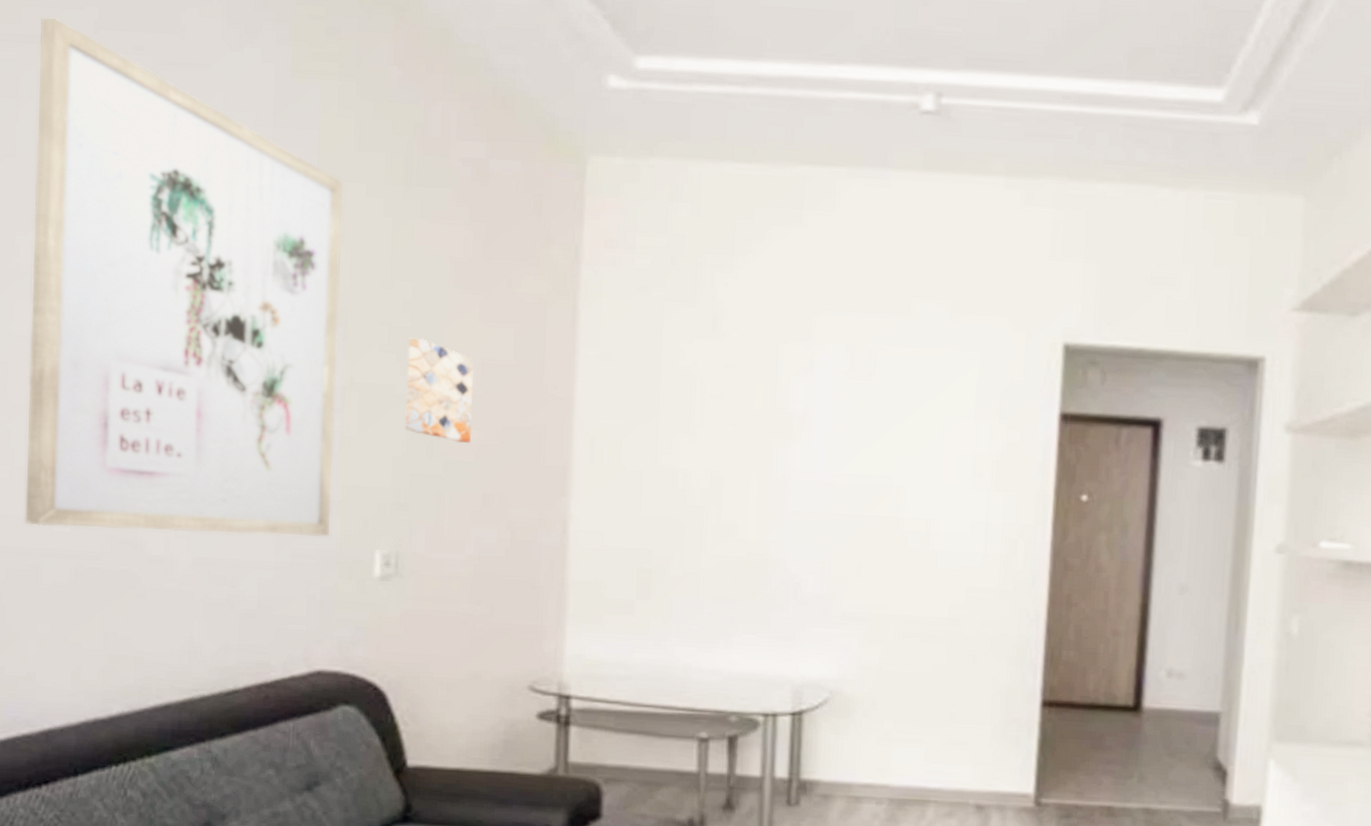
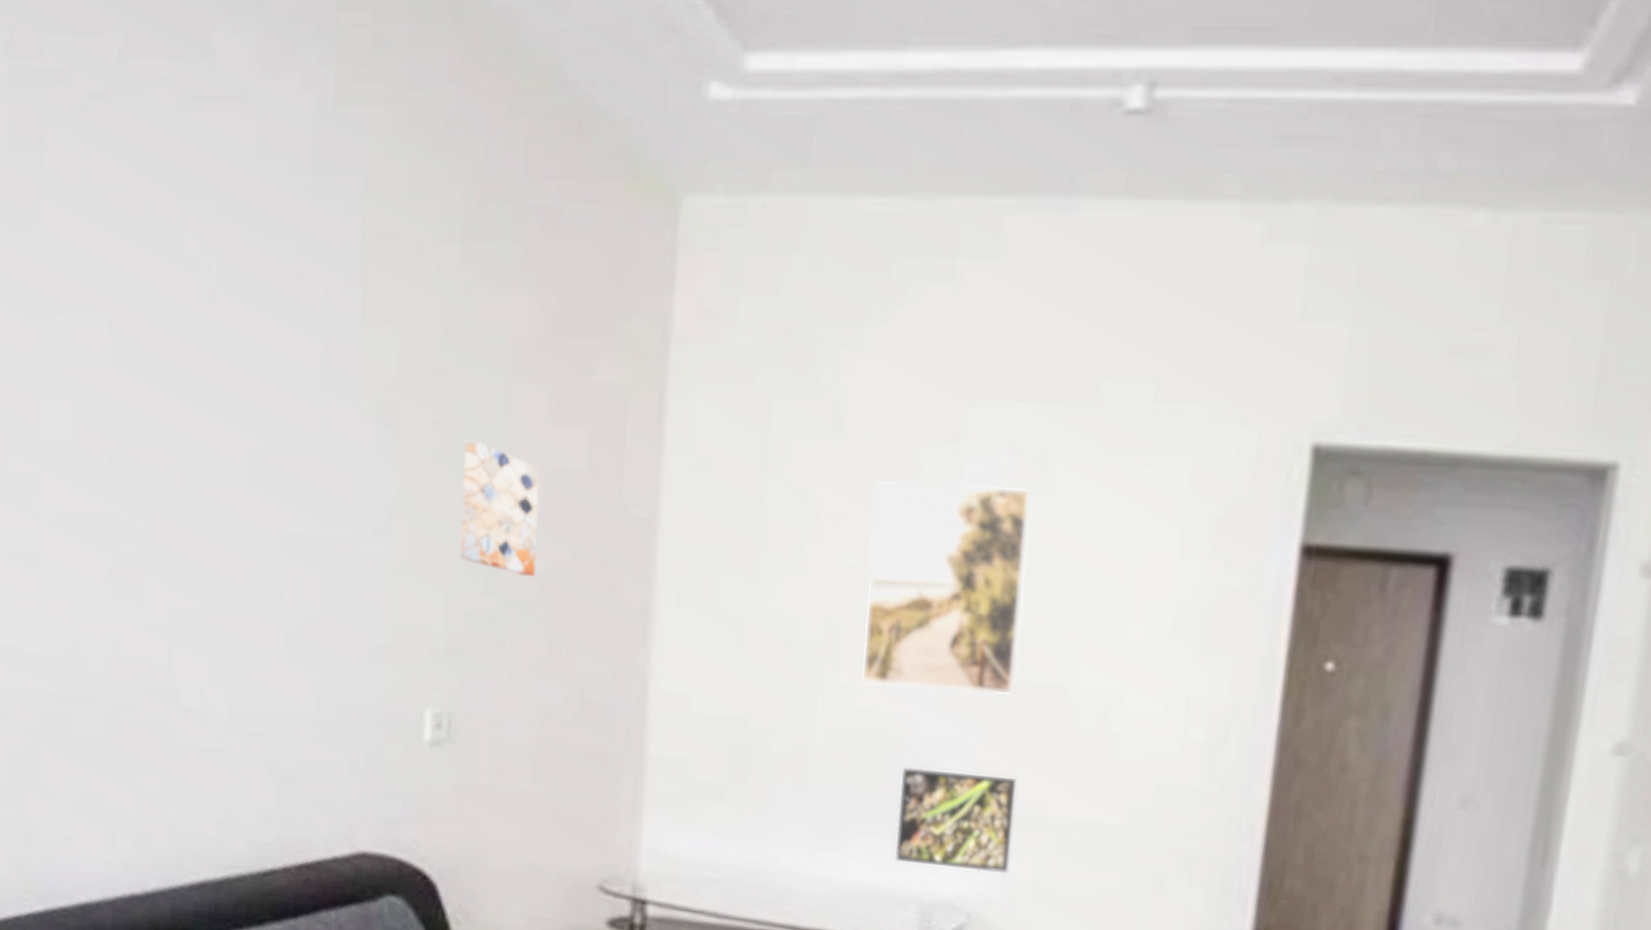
wall art: present [24,16,344,538] -> none [56,46,392,691]
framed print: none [740,368,867,526] -> present [861,481,1033,696]
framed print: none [772,581,864,658] -> present [895,767,1017,873]

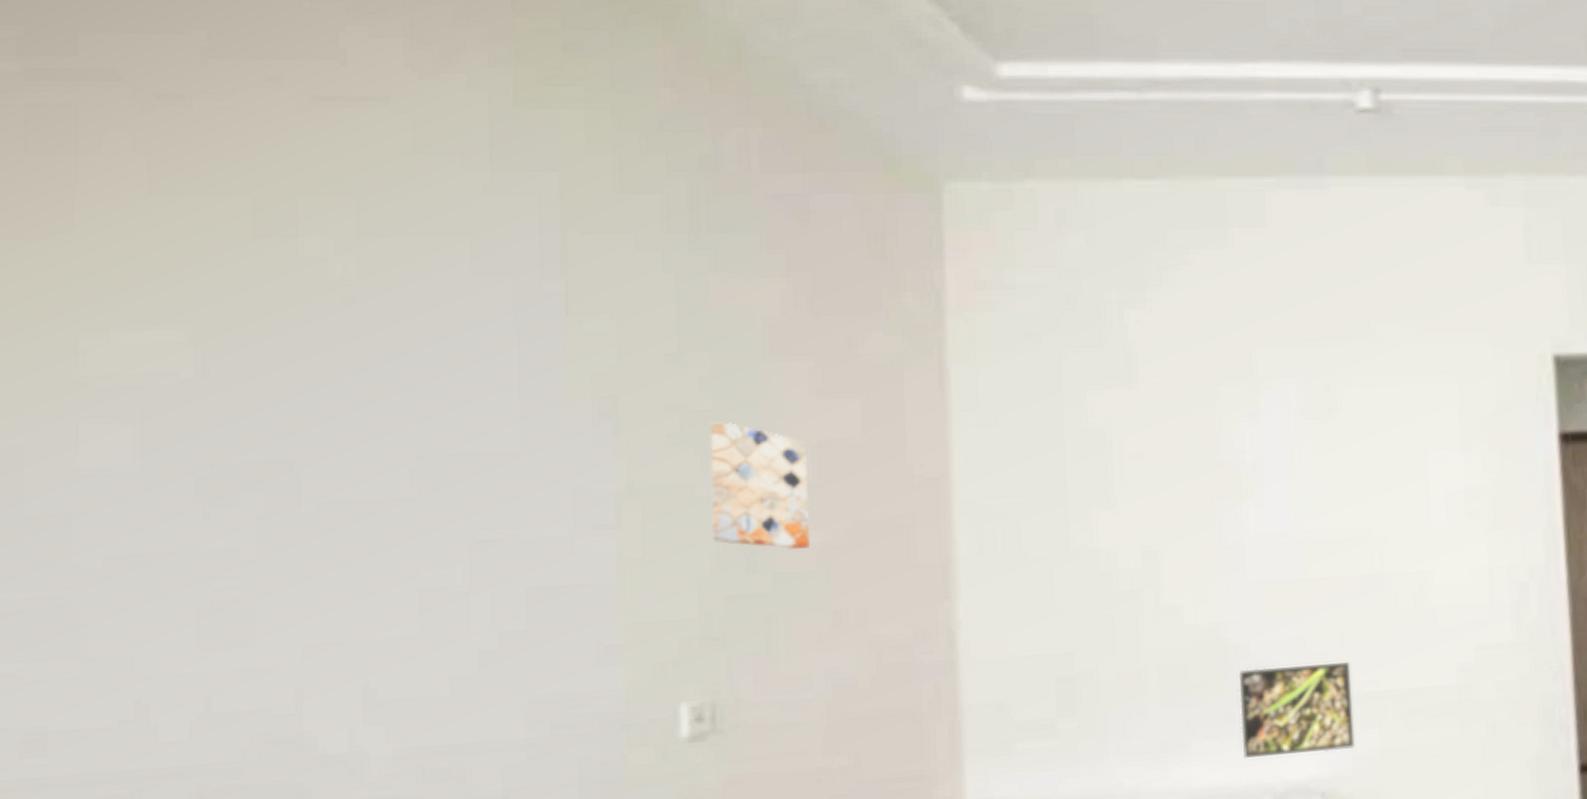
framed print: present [861,481,1033,696] -> none [1178,411,1336,601]

